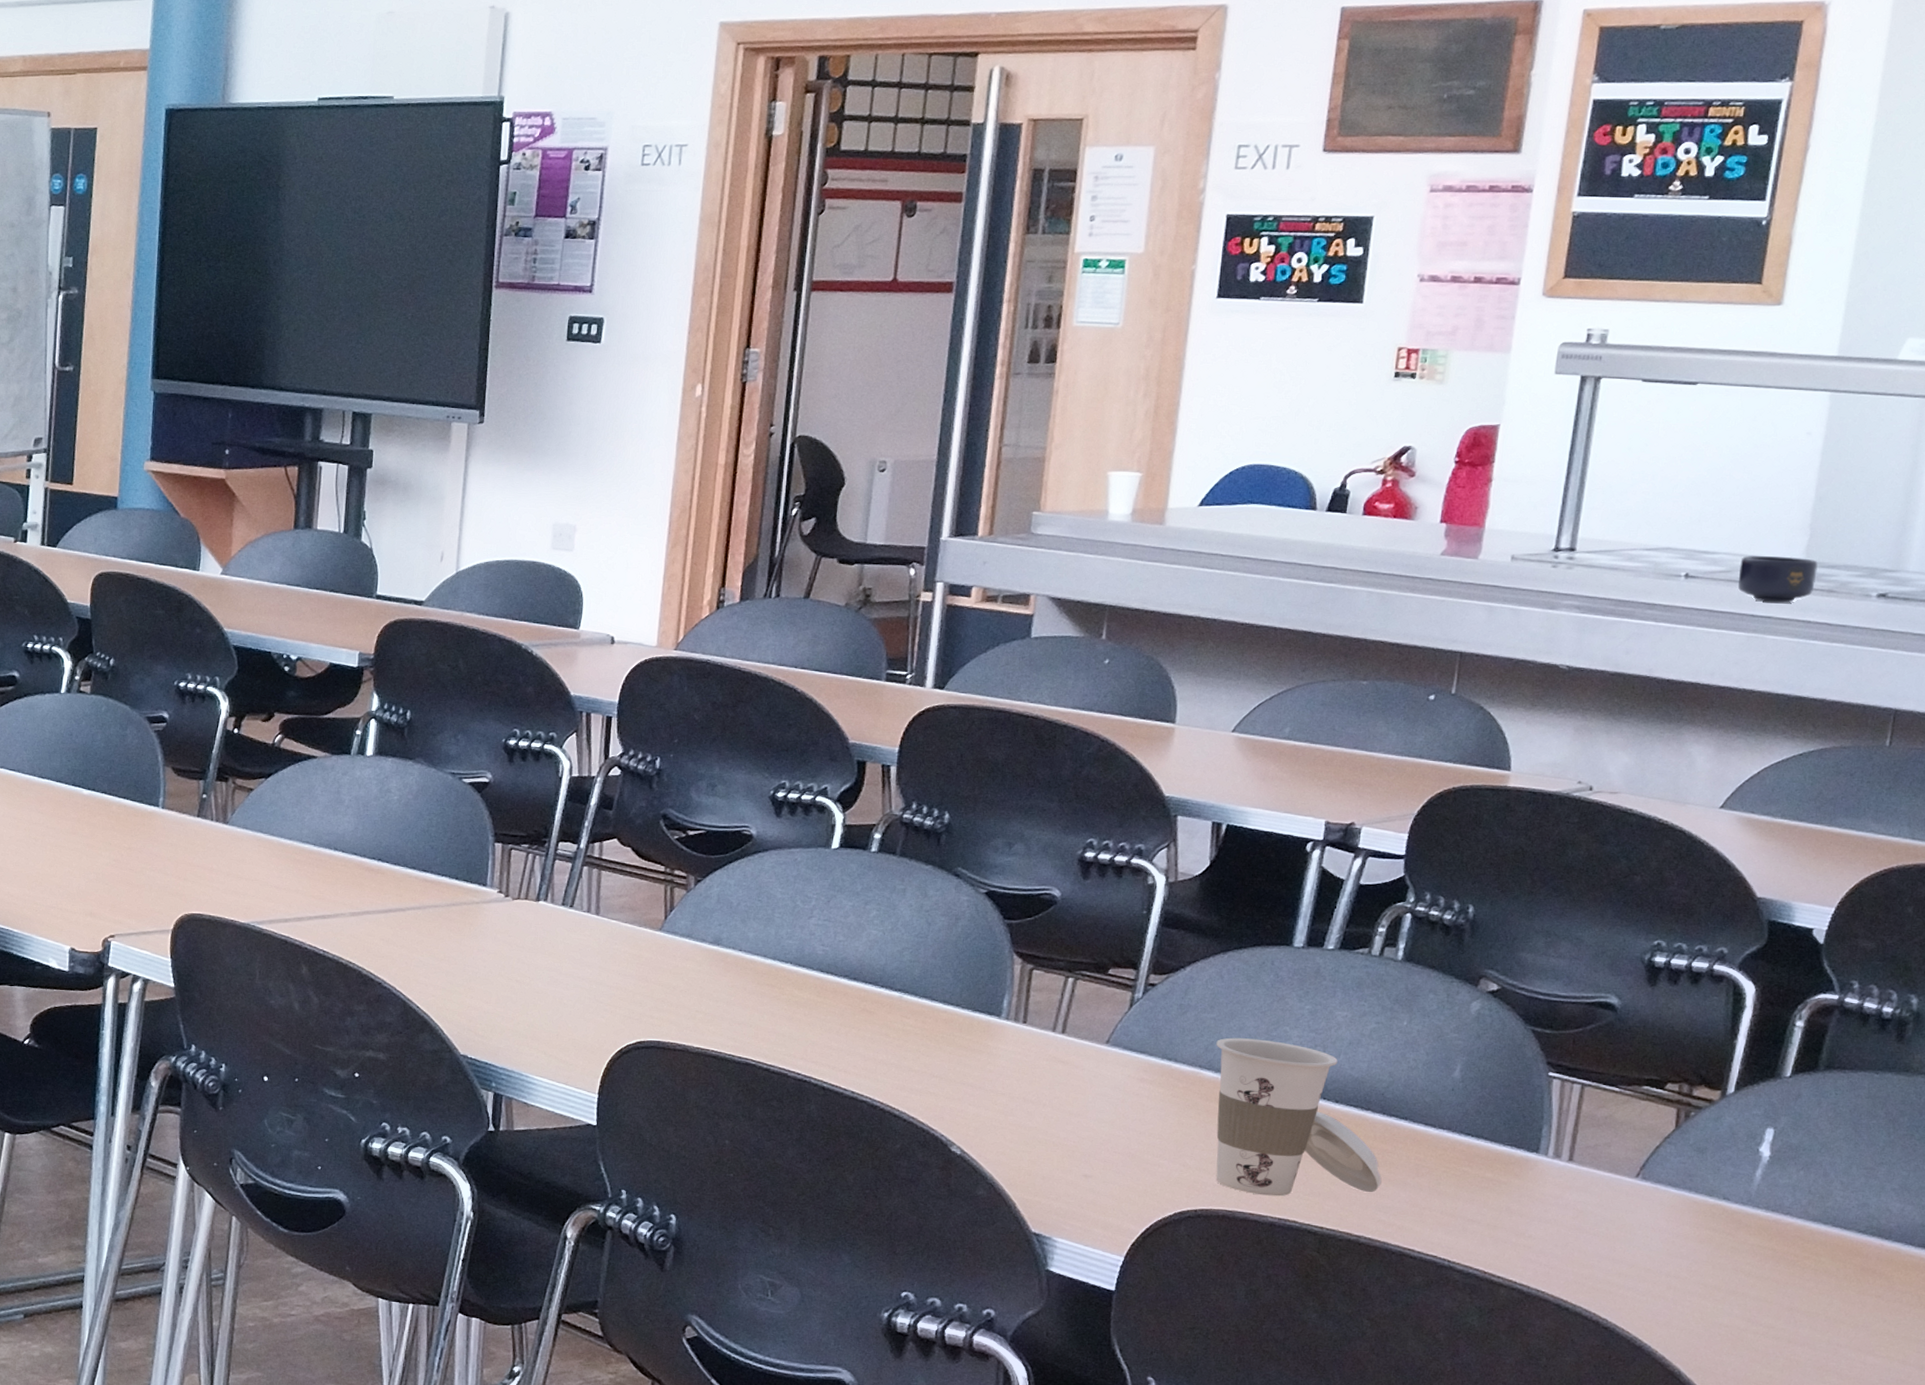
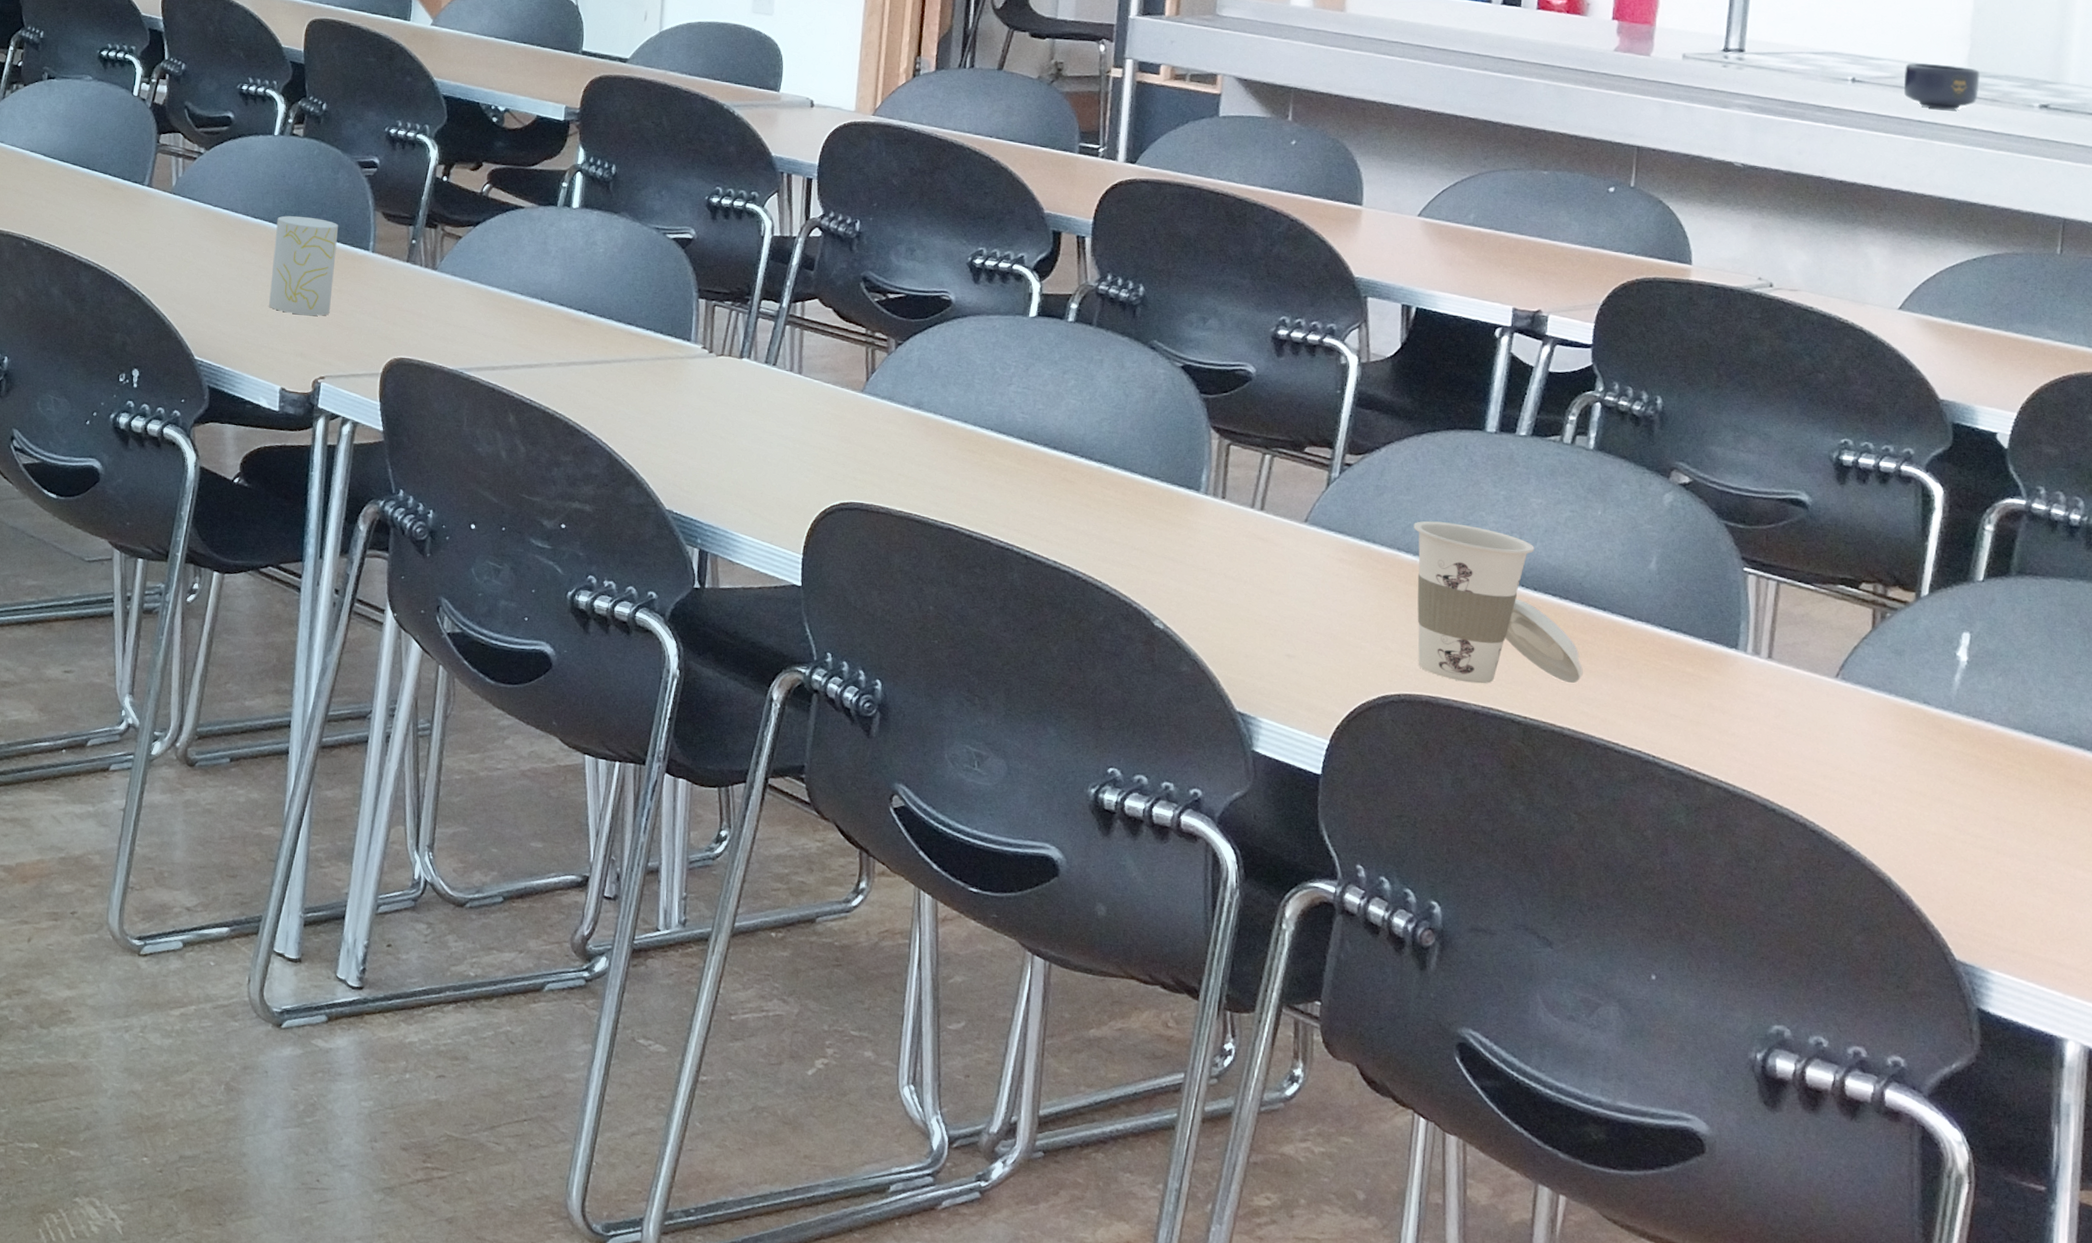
cup: none [57,774,128,874] -> present [269,215,339,316]

